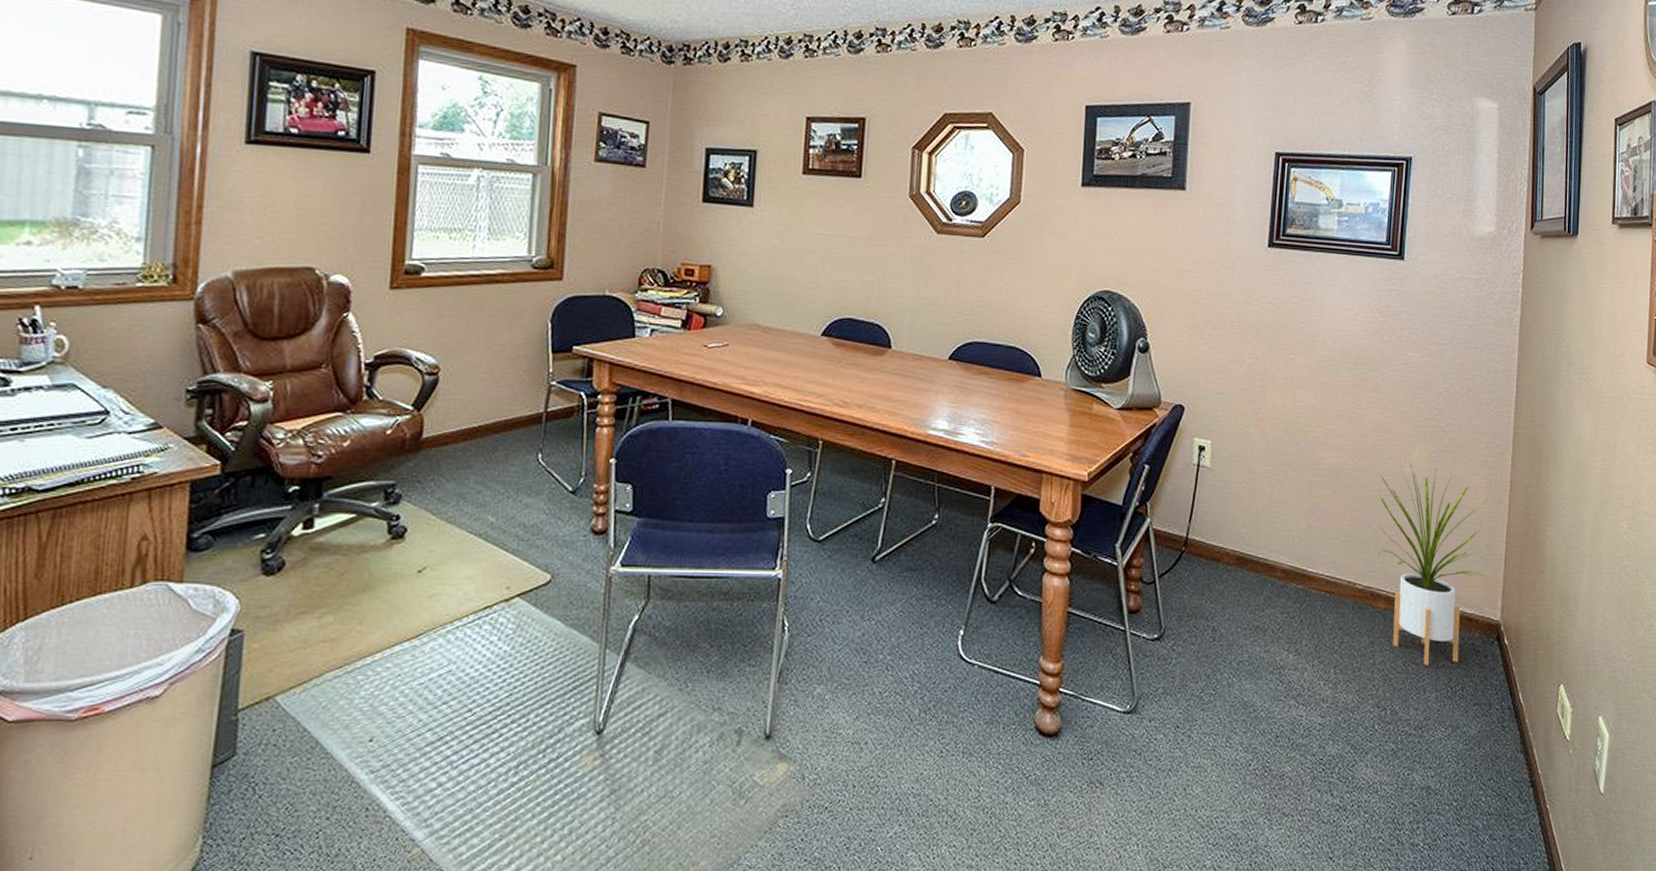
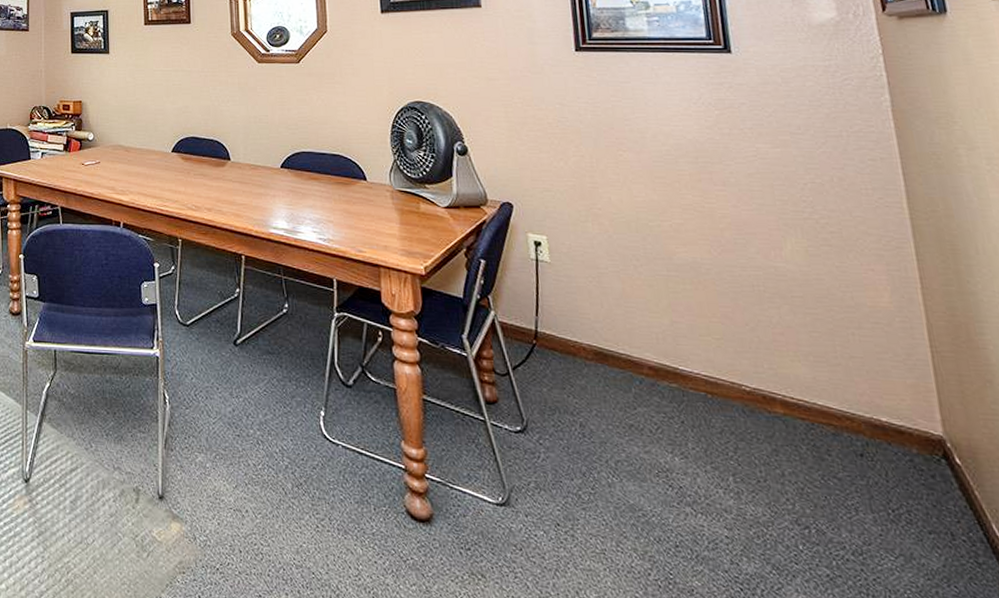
house plant: present [1377,463,1490,666] -> none [748,257,912,482]

